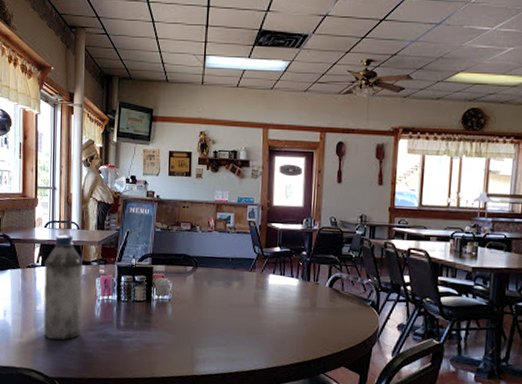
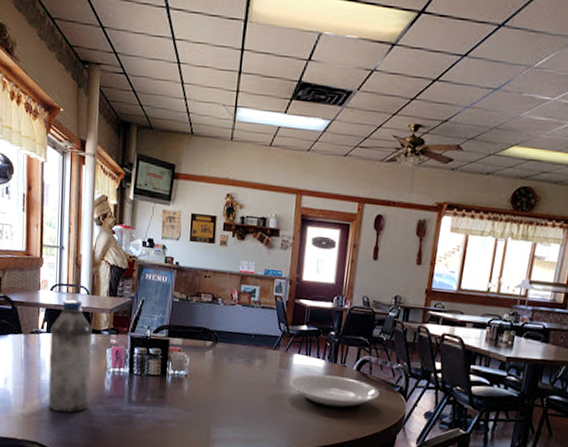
plate: none [266,292,353,326] -> present [289,374,380,410]

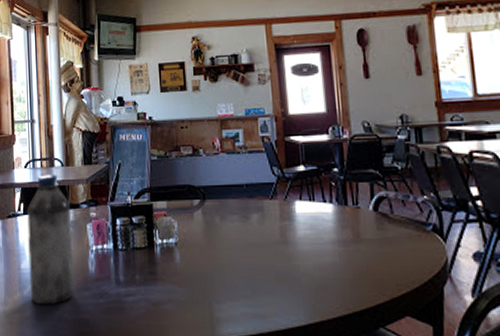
plate: present [289,374,380,410] -> none [296,220,409,263]

